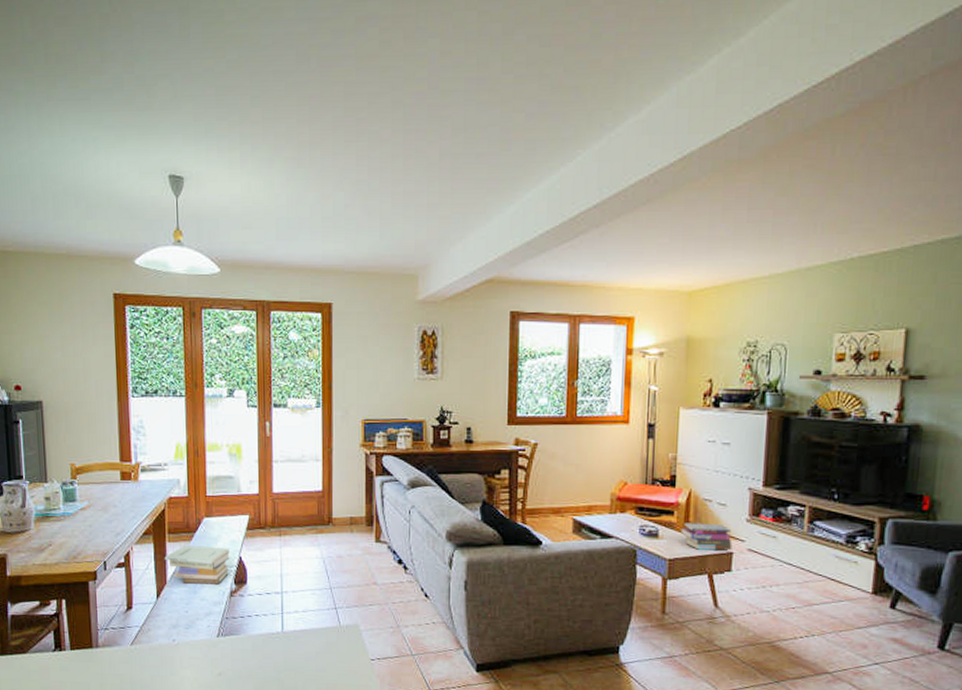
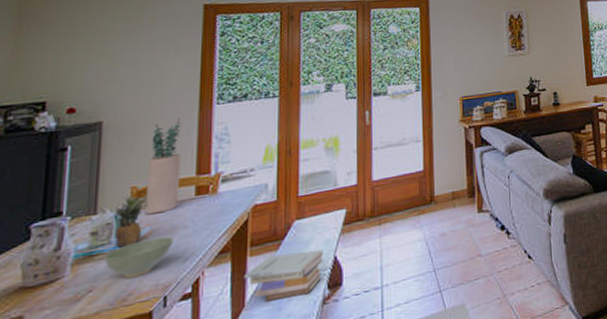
bowl: none [57,511,108,541] -> present [104,236,175,279]
fruit: none [61,471,85,515] -> present [115,195,149,249]
vase: none [81,406,108,491] -> present [145,118,183,215]

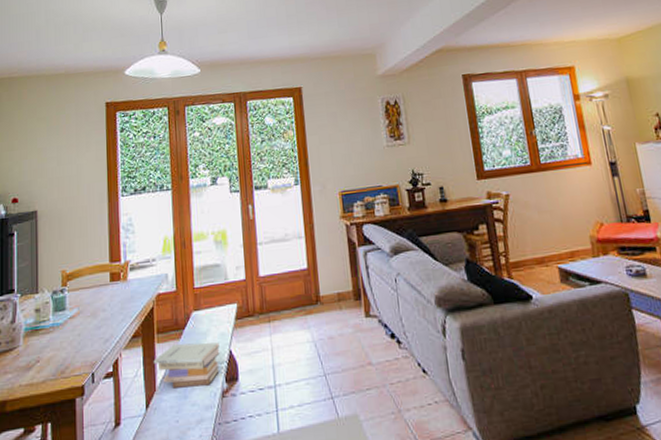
bowl: present [104,236,175,279] -> none [46,318,97,354]
fruit: present [115,195,149,249] -> none [51,279,75,326]
vase: present [145,118,183,215] -> none [72,208,98,297]

